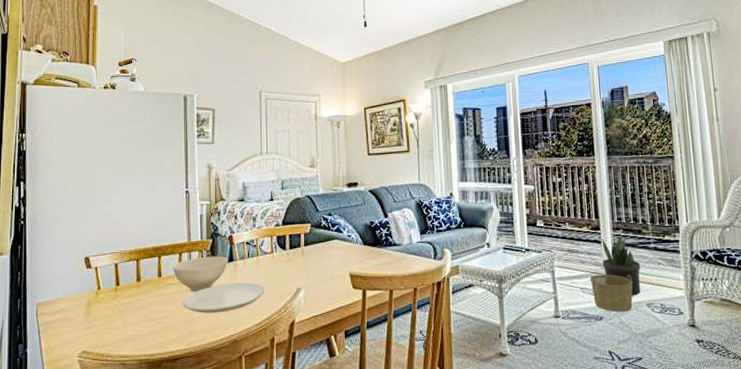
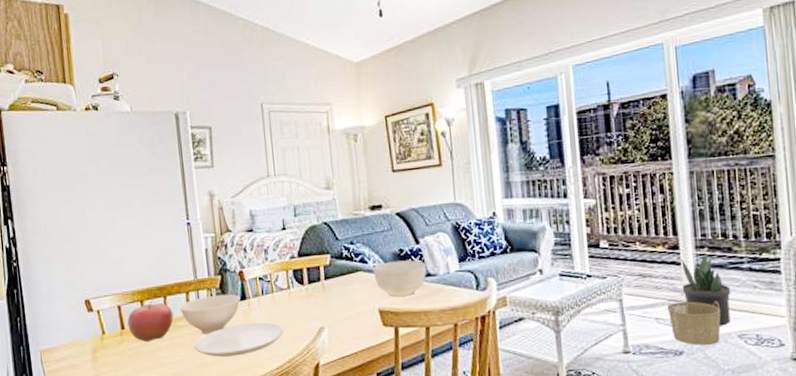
fruit: none [123,258,166,298] -> present [127,299,174,342]
bowl: none [346,231,393,263] -> present [372,260,427,297]

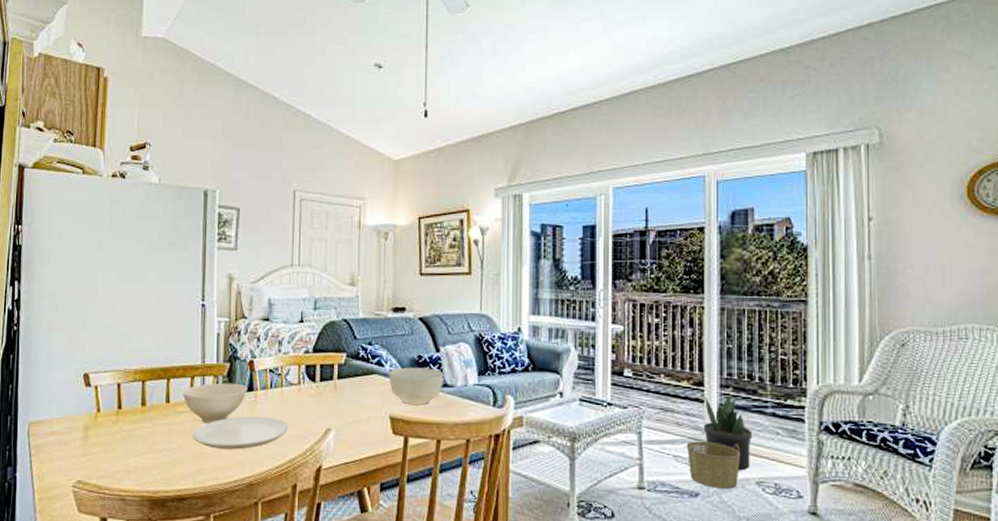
fruit: present [127,299,174,342] -> none [125,380,175,425]

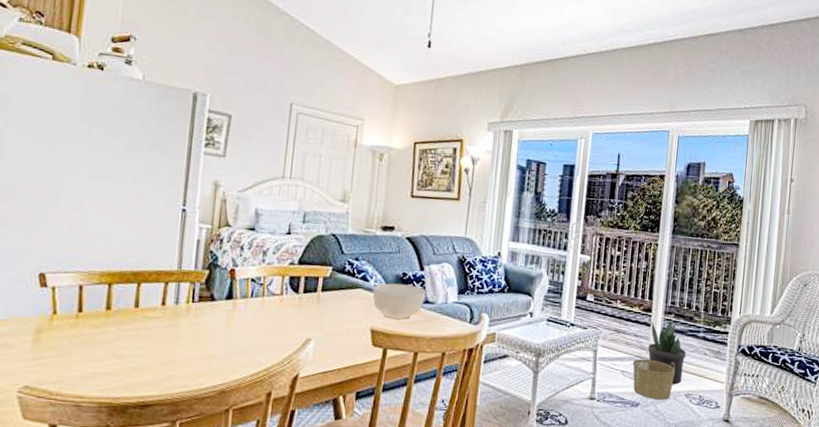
bowl: present [182,382,248,424] -> none [154,289,226,331]
plate: present [192,416,289,450] -> none [162,324,268,357]

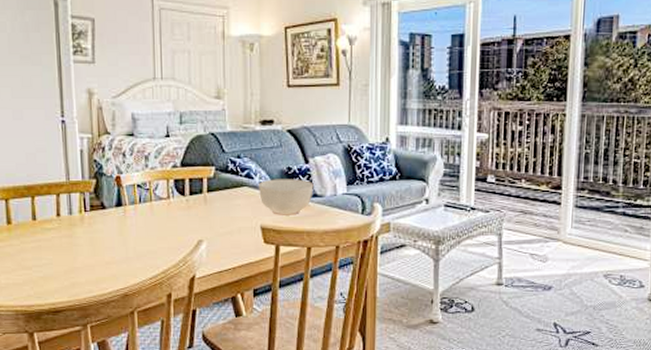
basket: present [632,358,676,400] -> none [542,240,592,282]
planter: present [648,320,687,385] -> none [559,197,604,265]

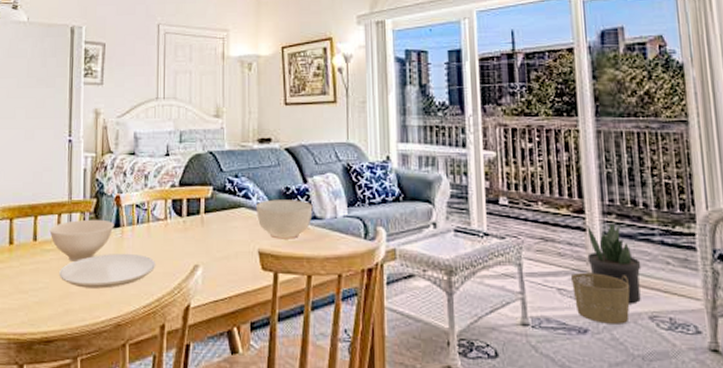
bowl: none [48,199,116,240] -> present [49,219,114,263]
plate: none [62,231,161,263] -> present [59,254,156,289]
basket: none [542,240,592,282] -> present [570,272,631,324]
planter: none [559,197,604,265] -> present [587,223,642,304]

